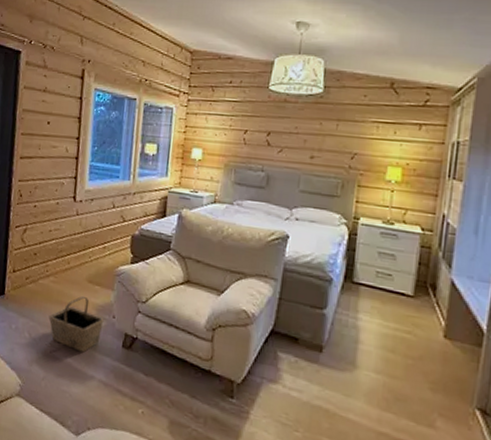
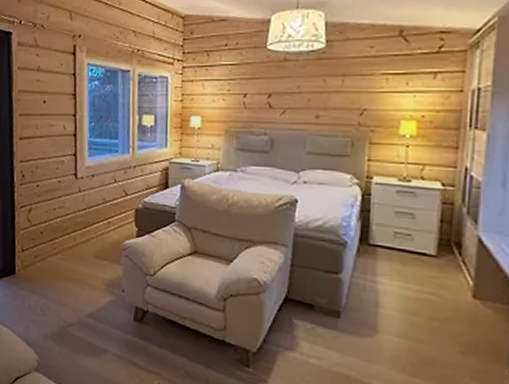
basket: present [48,295,104,353] -> none [59,271,114,327]

